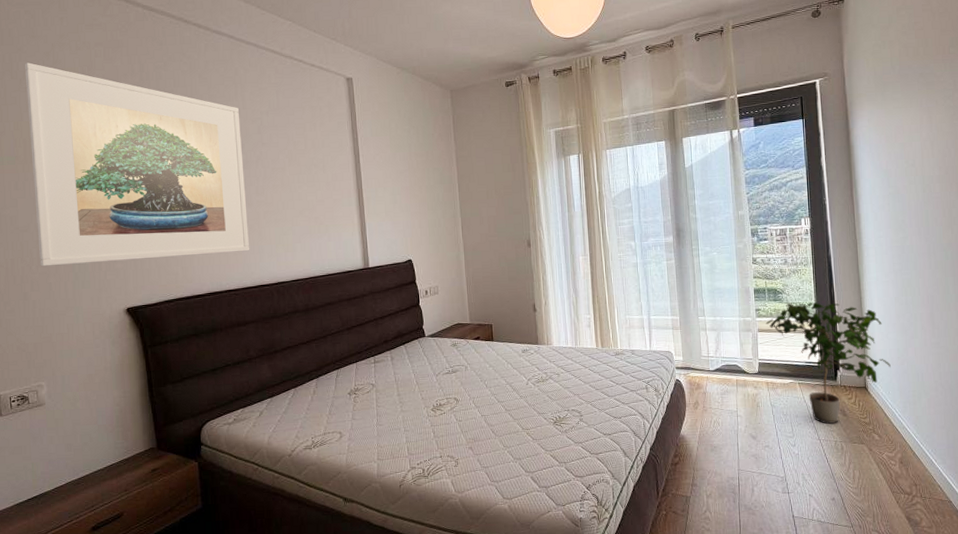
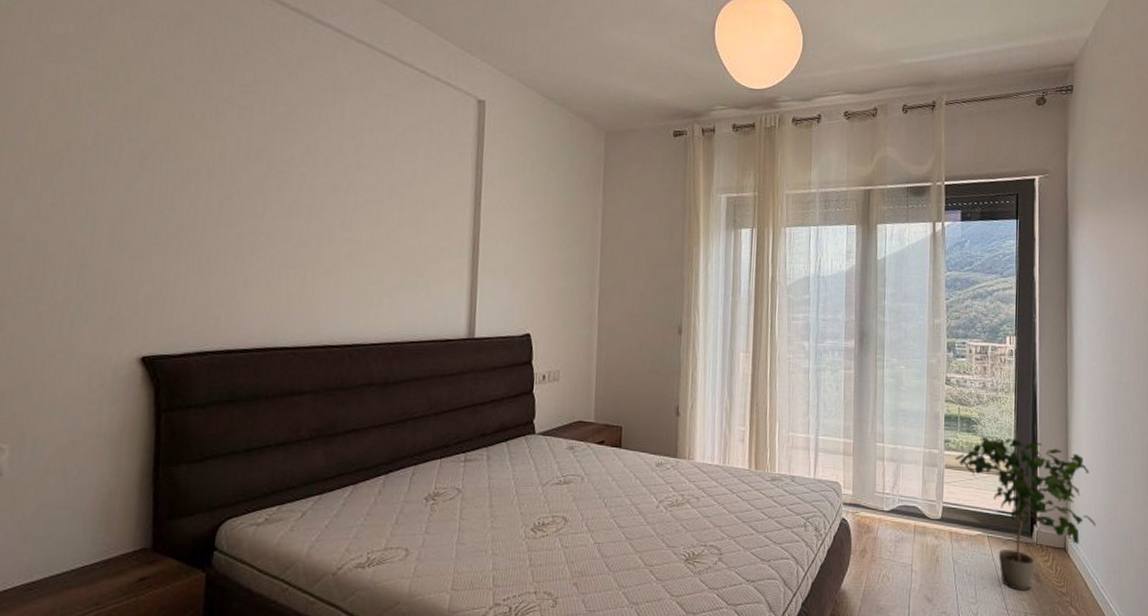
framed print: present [24,62,250,267] -> none [30,25,335,300]

